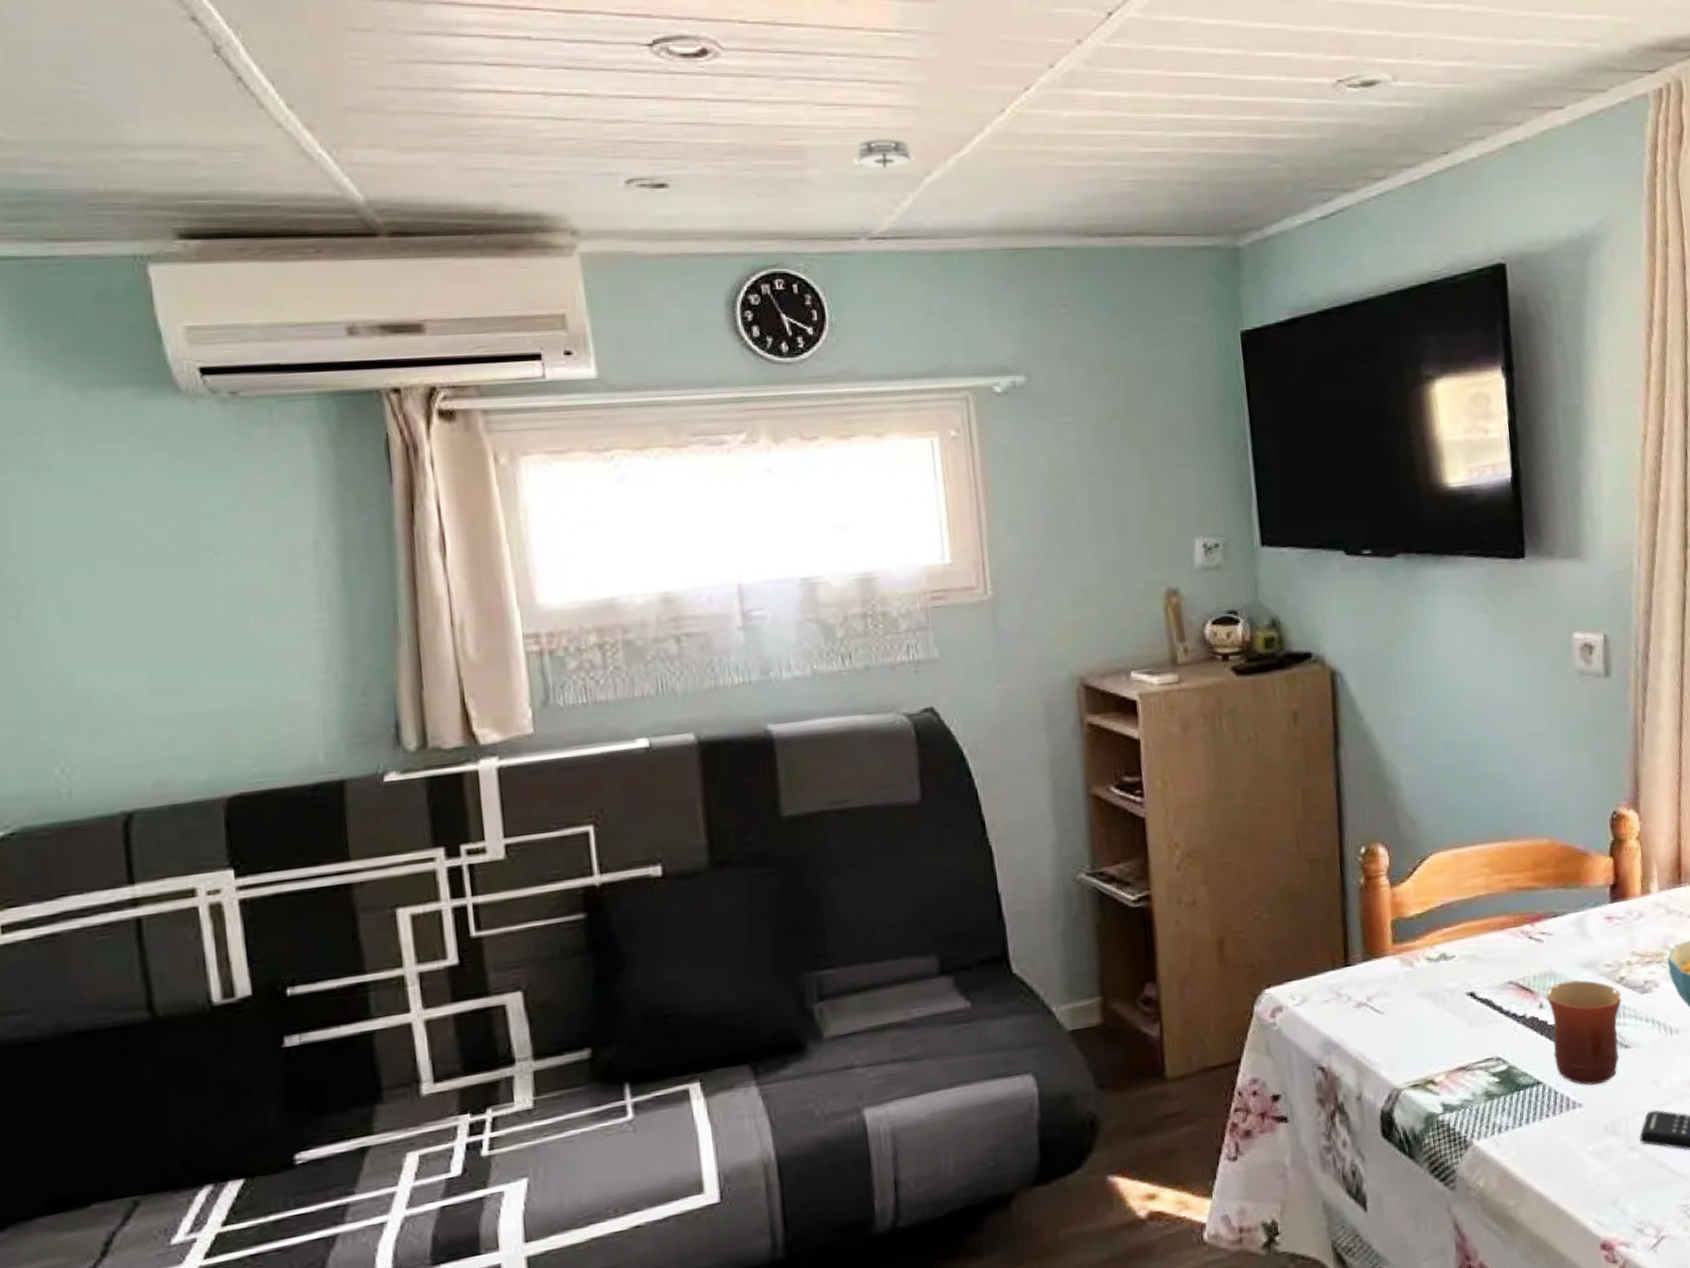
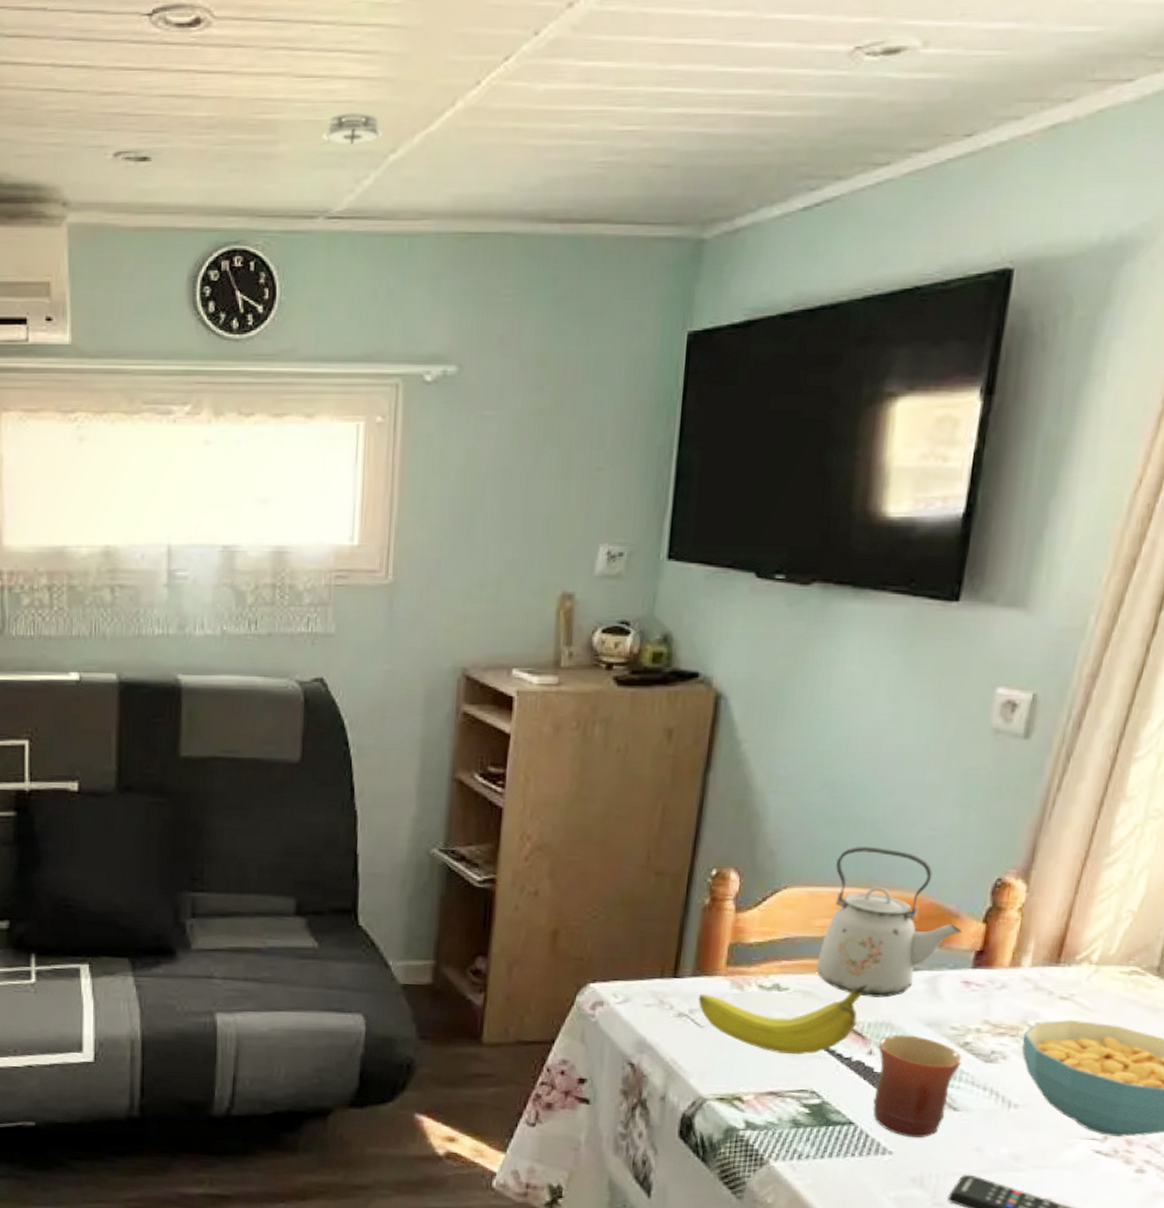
fruit: none [1372,937,1525,1026] -> present [698,984,868,1054]
kettle: none [1472,799,1595,950] -> present [815,846,963,998]

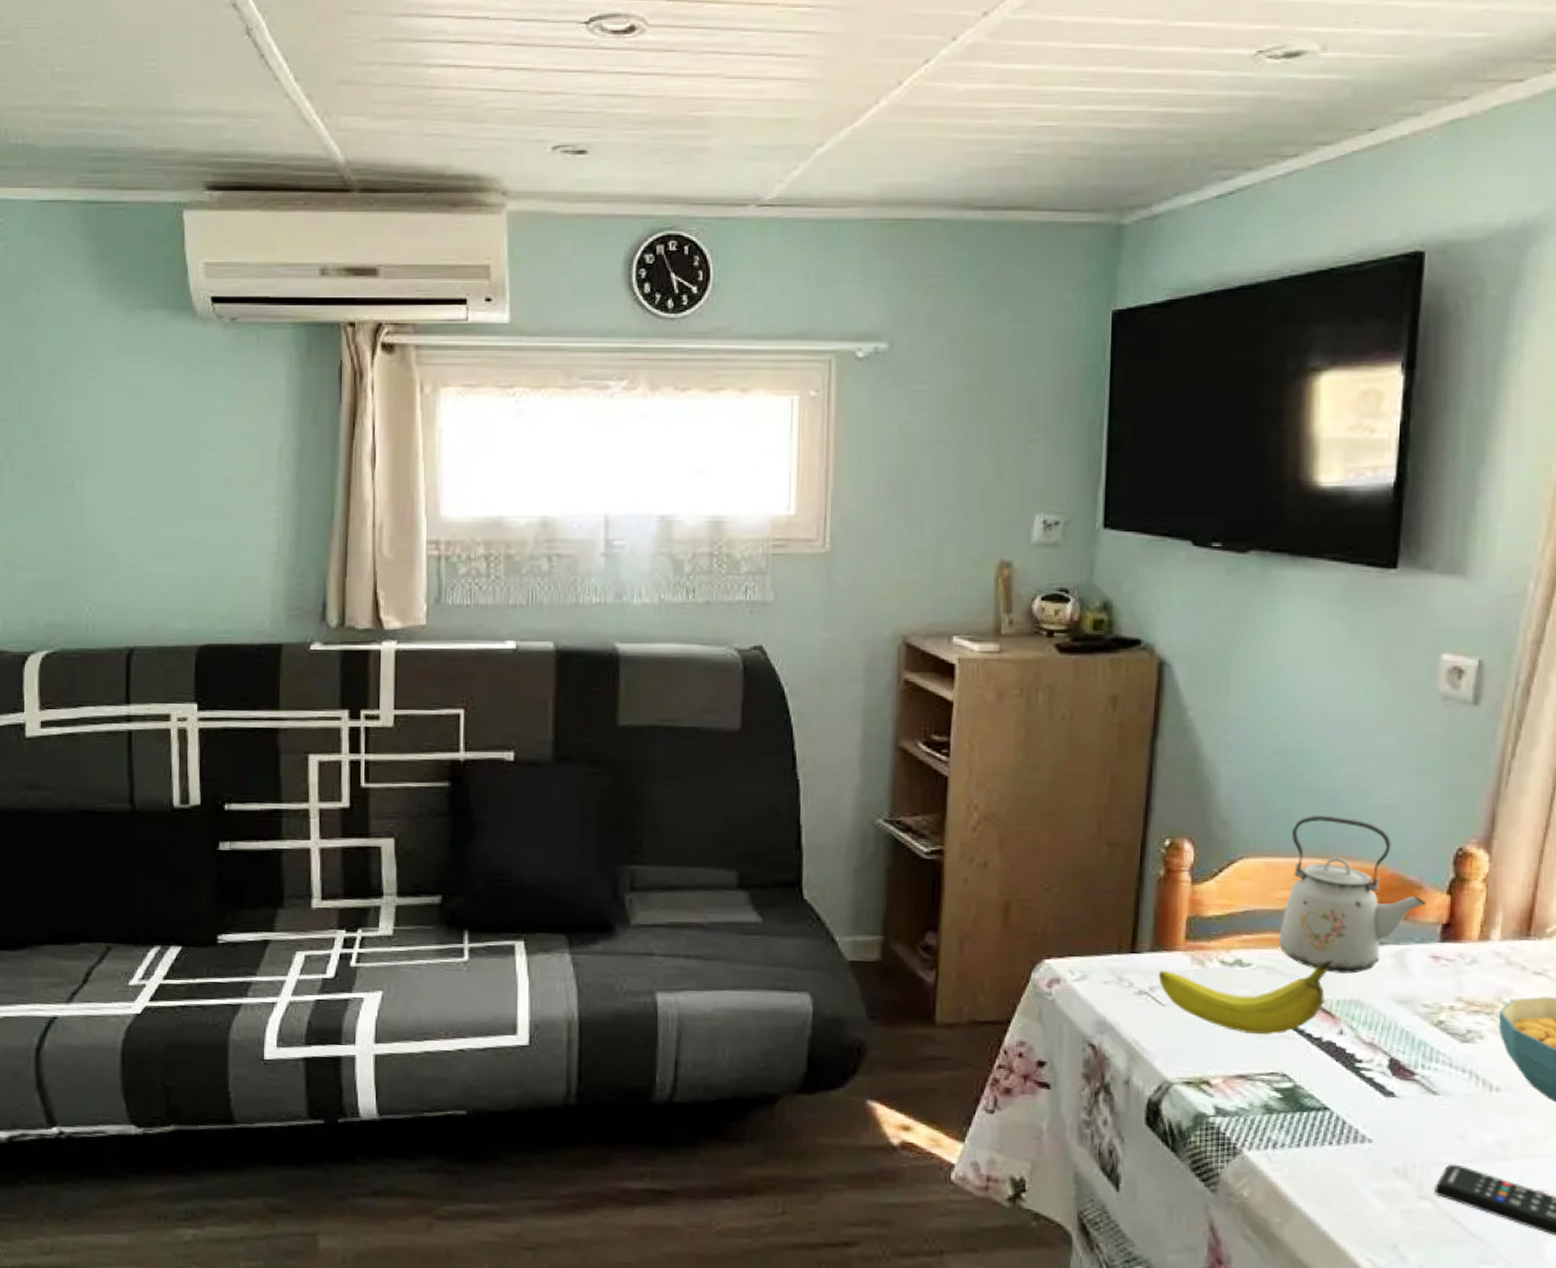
smoke detector: present [320,113,383,145] -> none [751,110,810,139]
mug: present [872,1034,963,1139] -> none [1348,1013,1438,1125]

